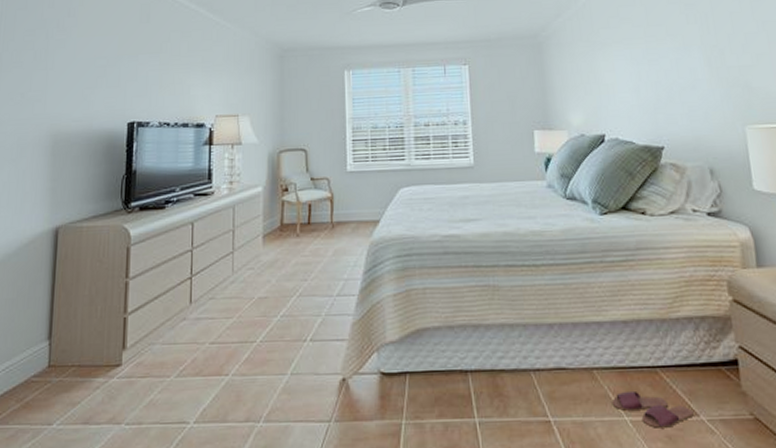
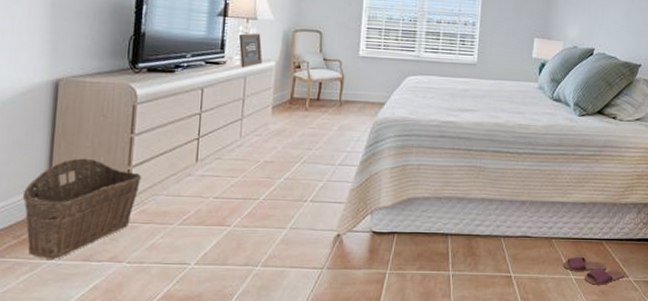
wicker basket: none [25,308,138,424] -> present [22,158,142,259]
picture frame: none [224,158,249,197] -> present [238,33,263,68]

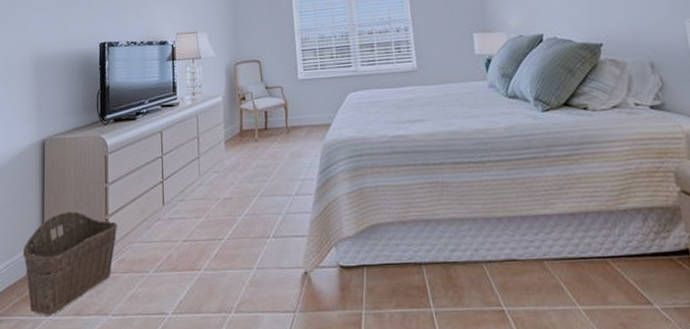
picture frame: present [238,33,263,68] -> none [187,71,210,107]
slippers: present [563,256,625,285] -> none [564,280,647,317]

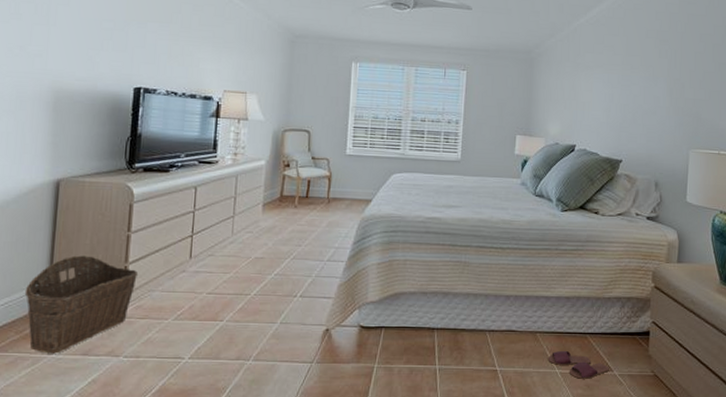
slippers: none [564,280,647,317] -> present [548,350,609,379]

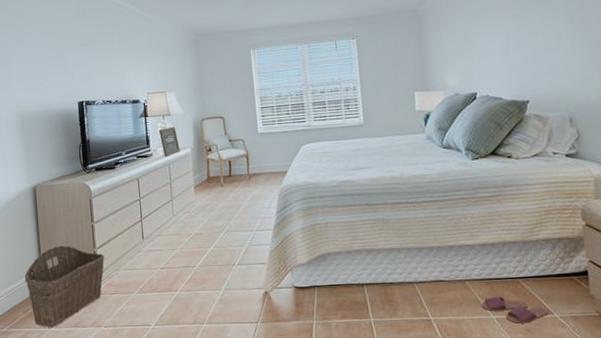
picture frame: none [230,133,253,167] -> present [158,126,180,158]

